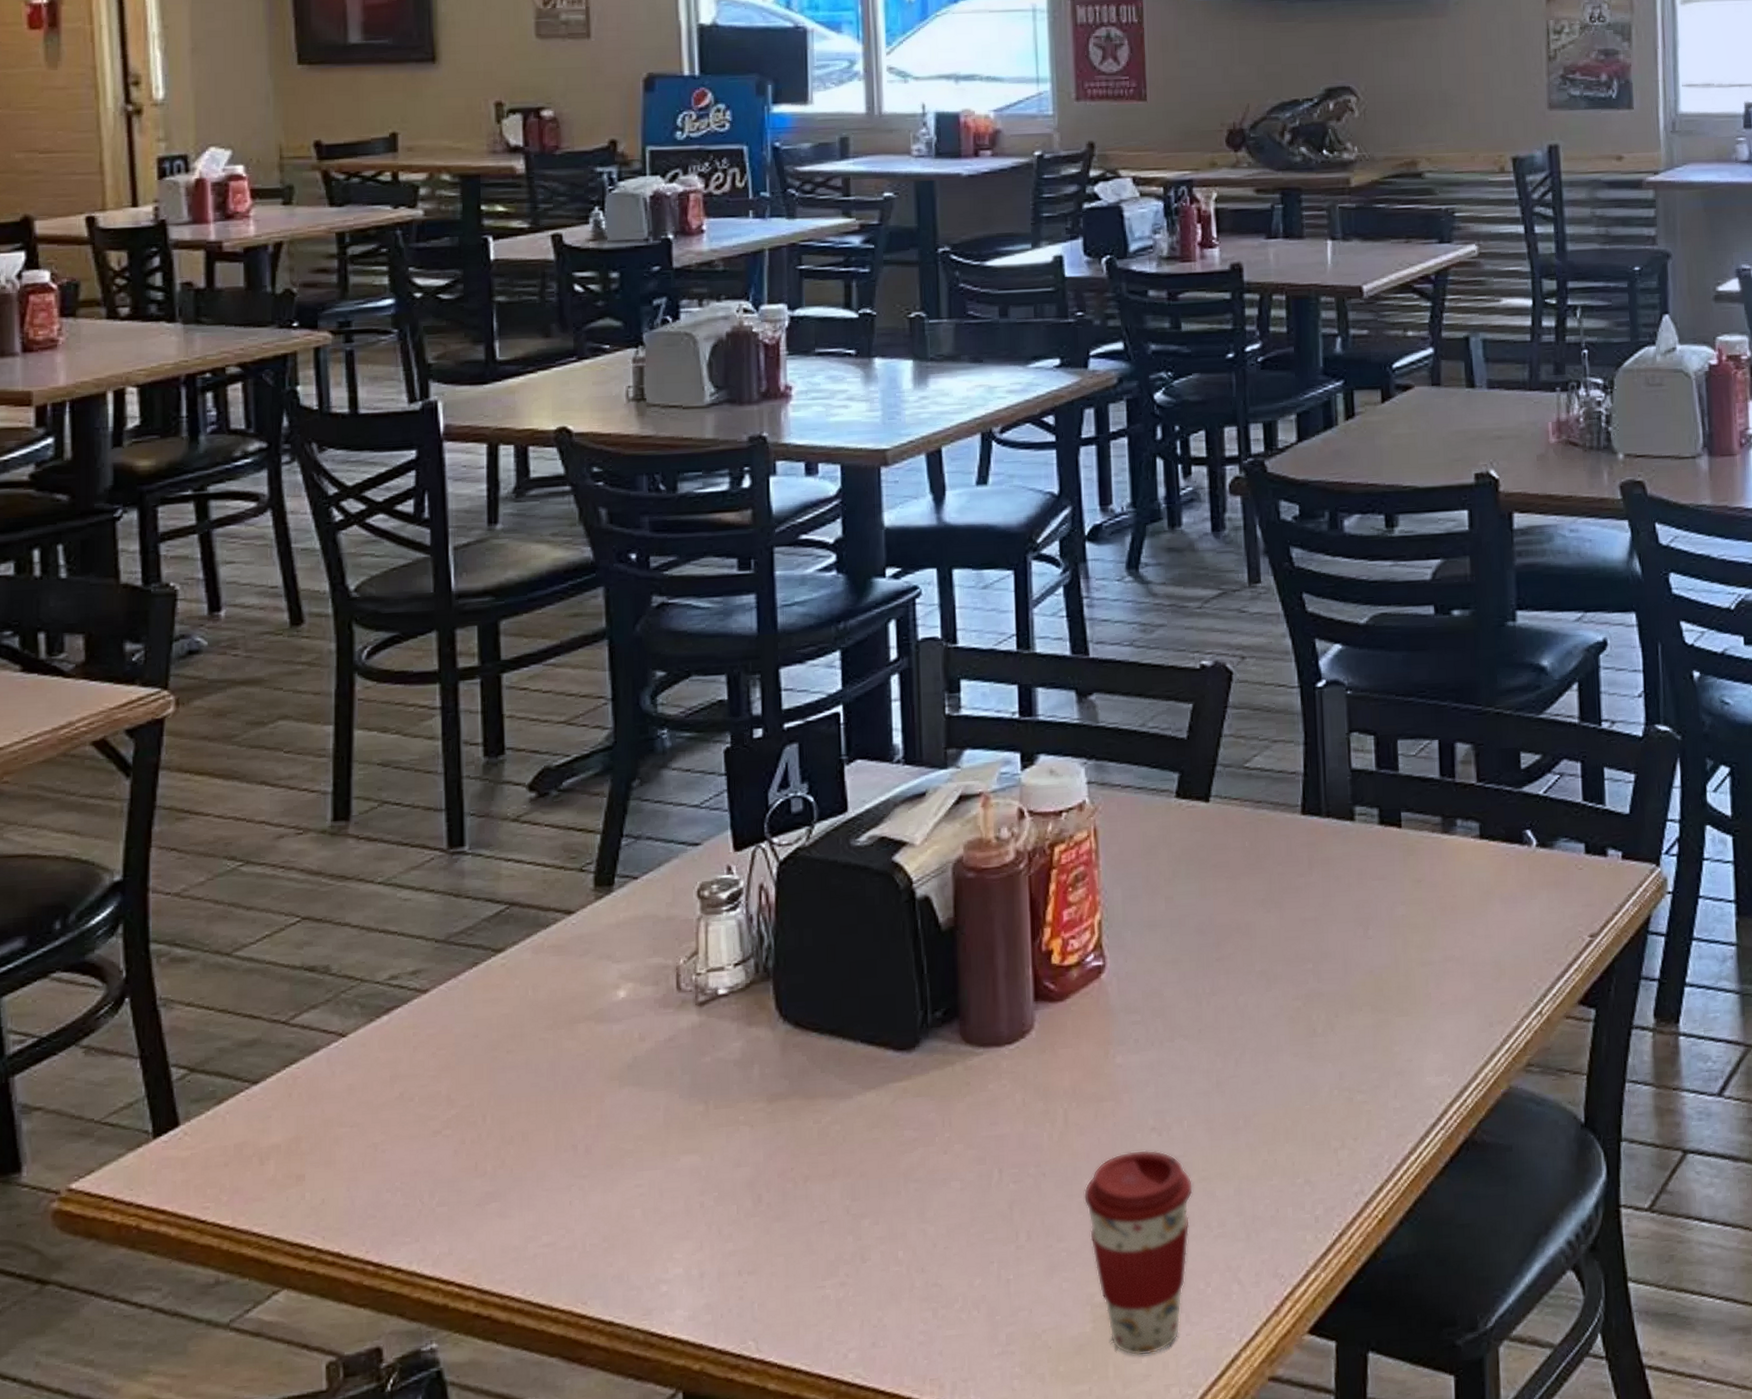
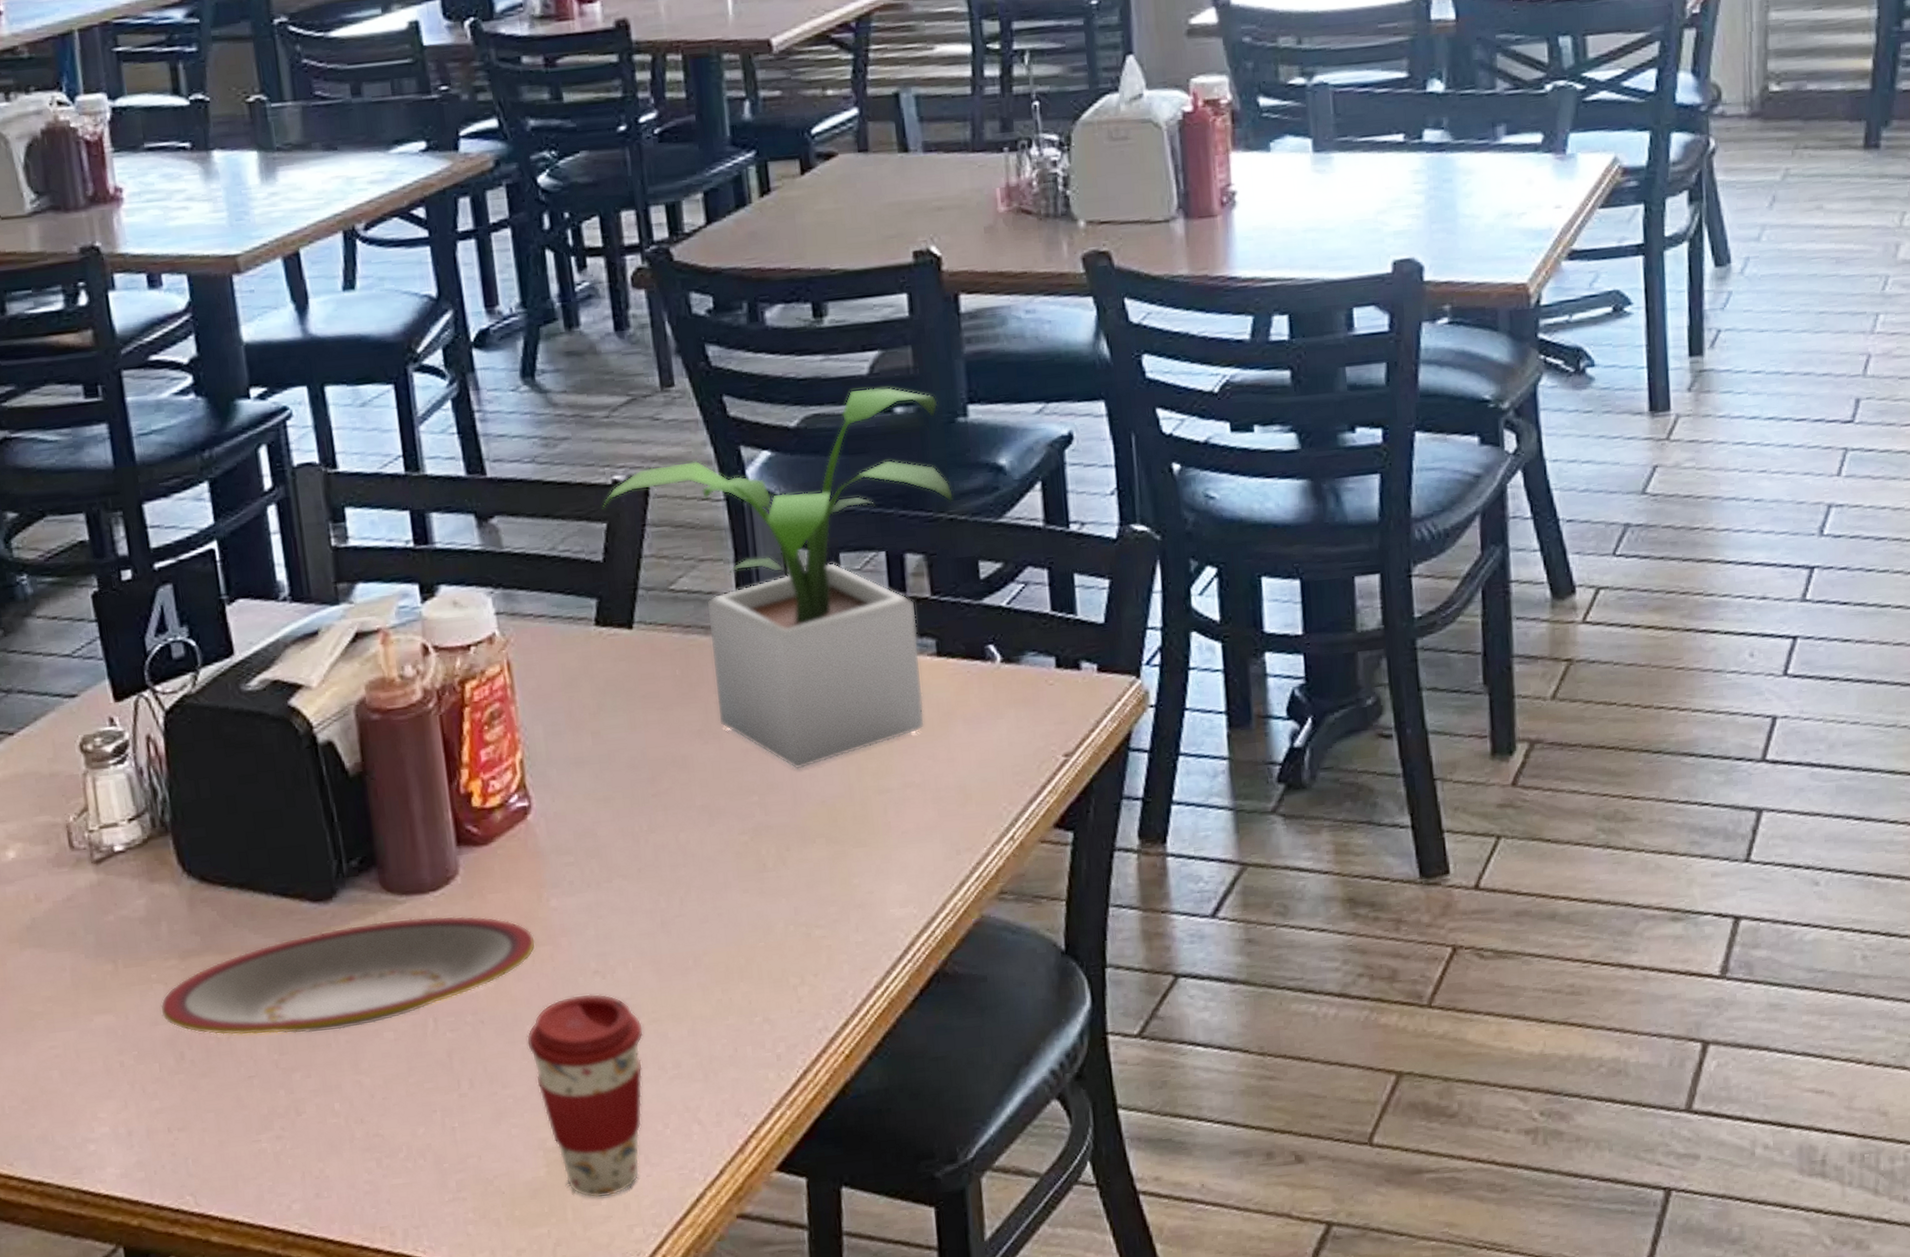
plate: none [743,1068,1100,1181] -> present [160,915,536,1036]
potted plant: none [1189,591,1501,940] -> present [602,386,954,769]

